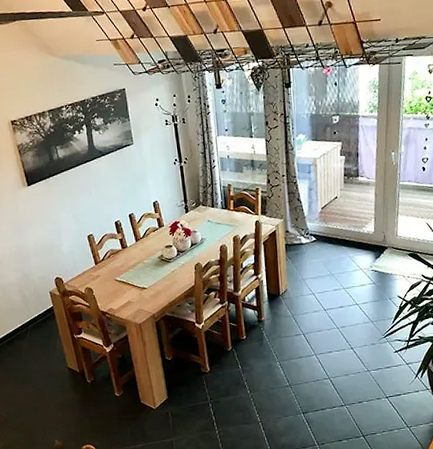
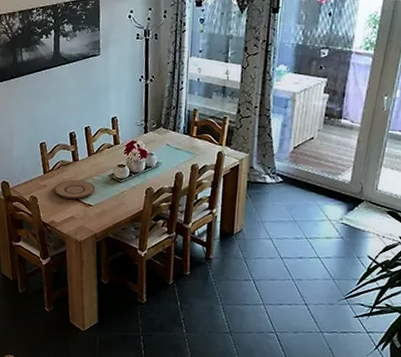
plate: none [107,265,148,285] -> present [54,180,96,199]

